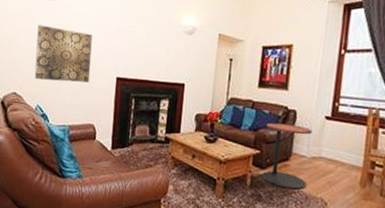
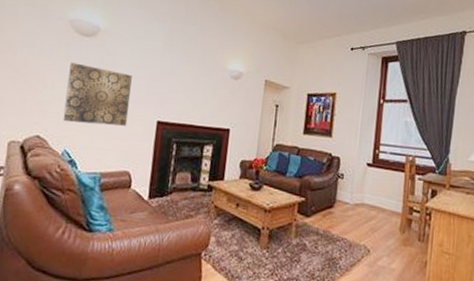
side table: present [262,122,313,190] -> none [307,169,355,237]

